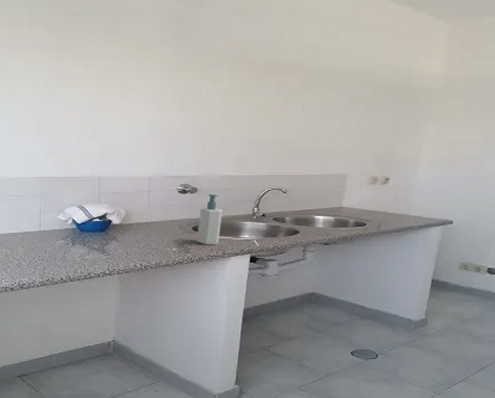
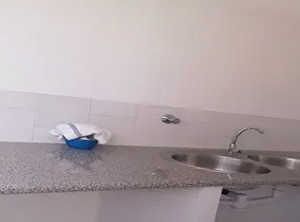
soap bottle: present [197,193,222,245] -> none [174,126,201,175]

